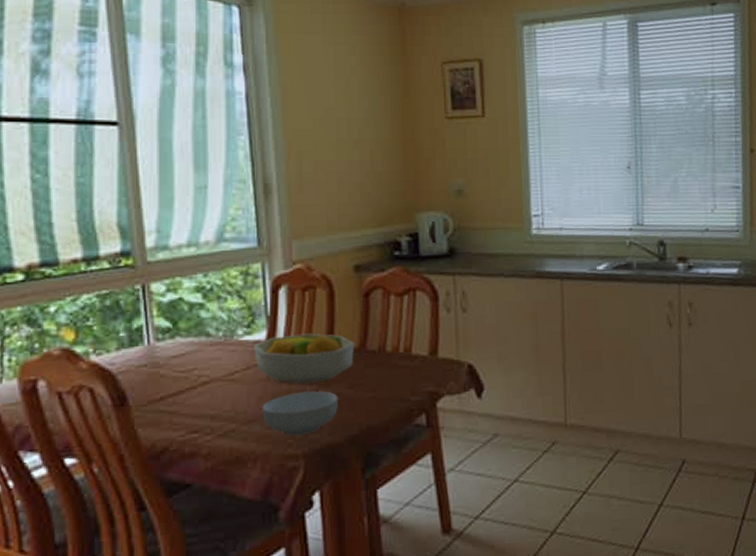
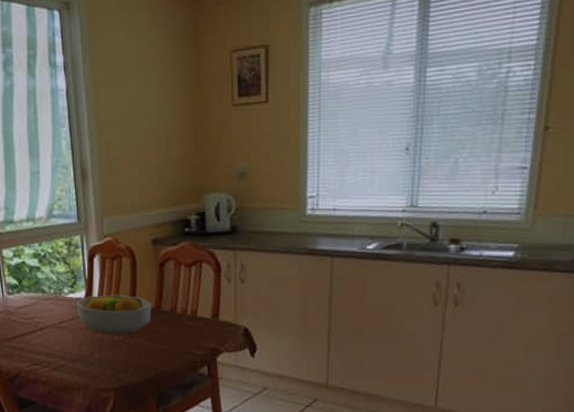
cereal bowl: present [262,390,338,436] -> none [83,340,139,374]

